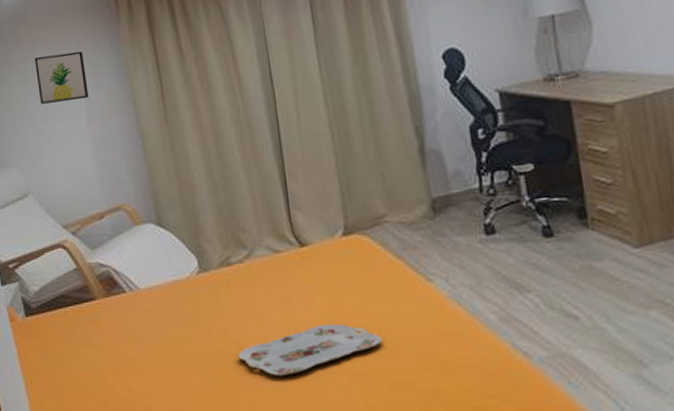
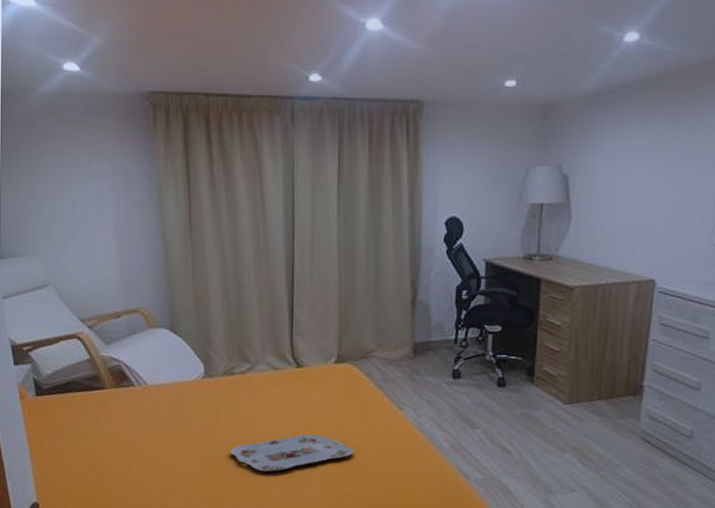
wall art: present [35,51,89,104] -> none [66,155,118,204]

